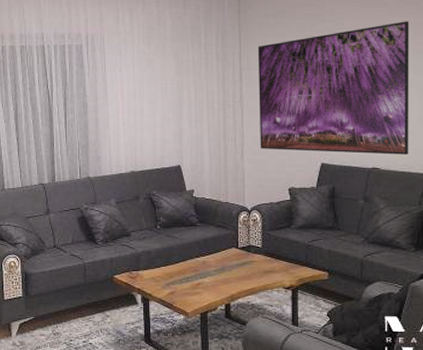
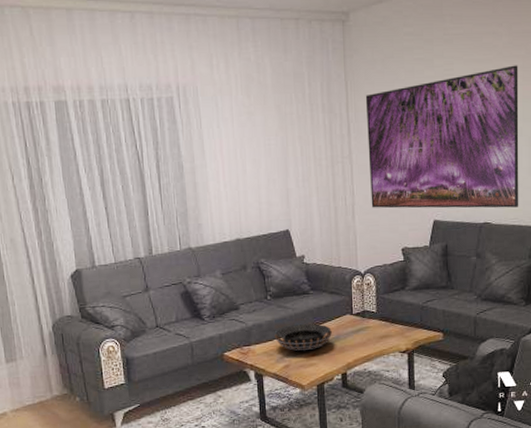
decorative bowl: none [162,254,218,279] -> present [274,323,333,351]

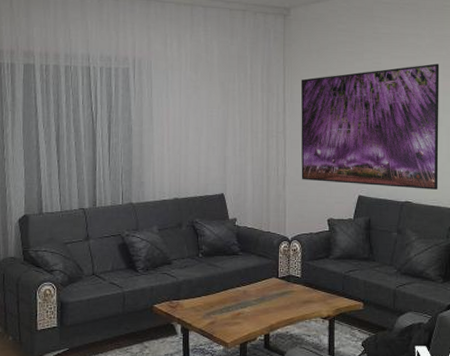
decorative bowl: present [274,323,333,351] -> none [203,283,259,308]

